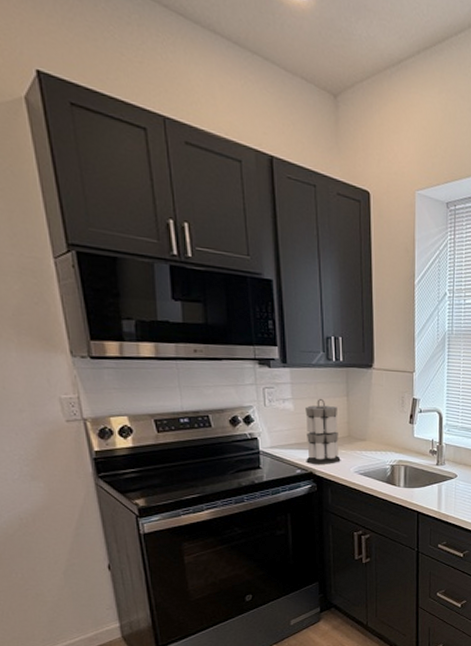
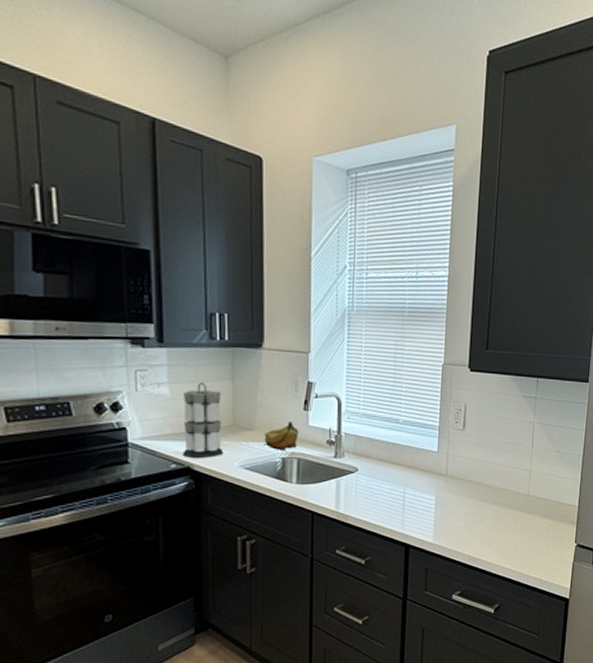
fruit: none [375,433,405,458] -> present [264,422,299,450]

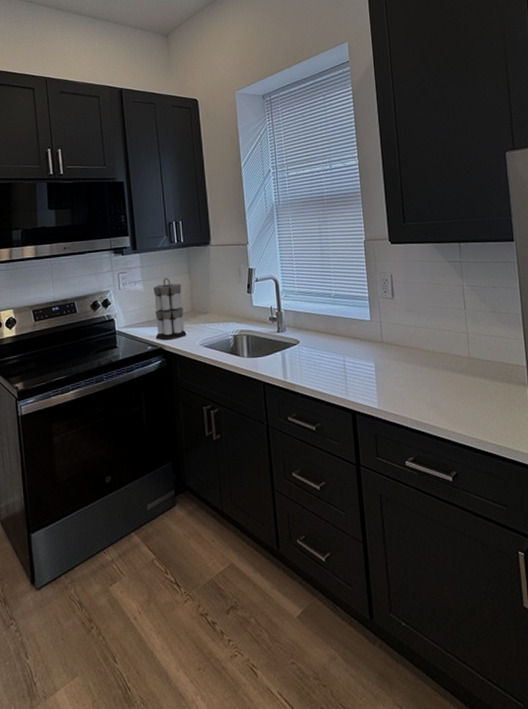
fruit: present [264,422,299,450] -> none [217,304,246,329]

